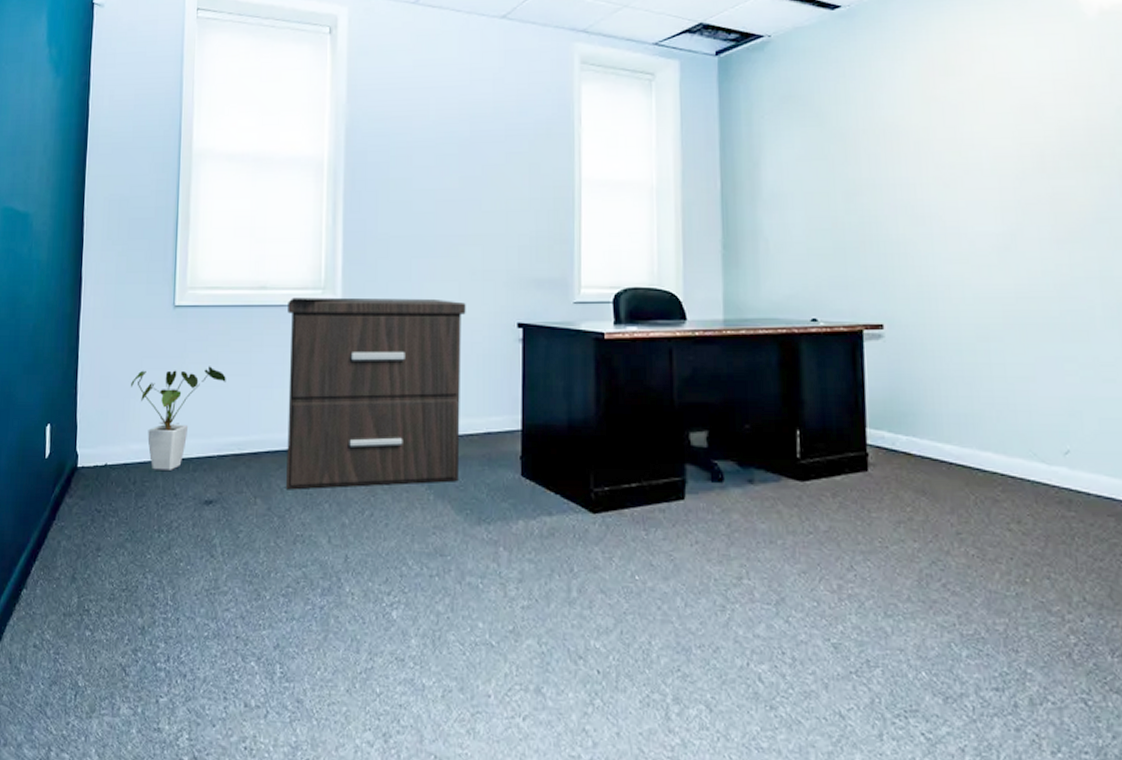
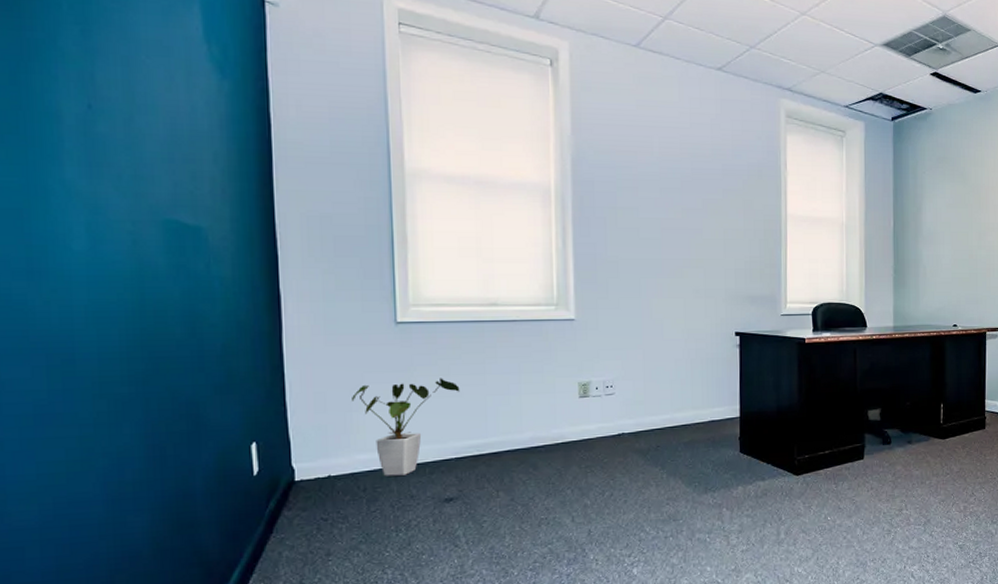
nightstand: present [286,297,466,490] -> none [521,312,691,482]

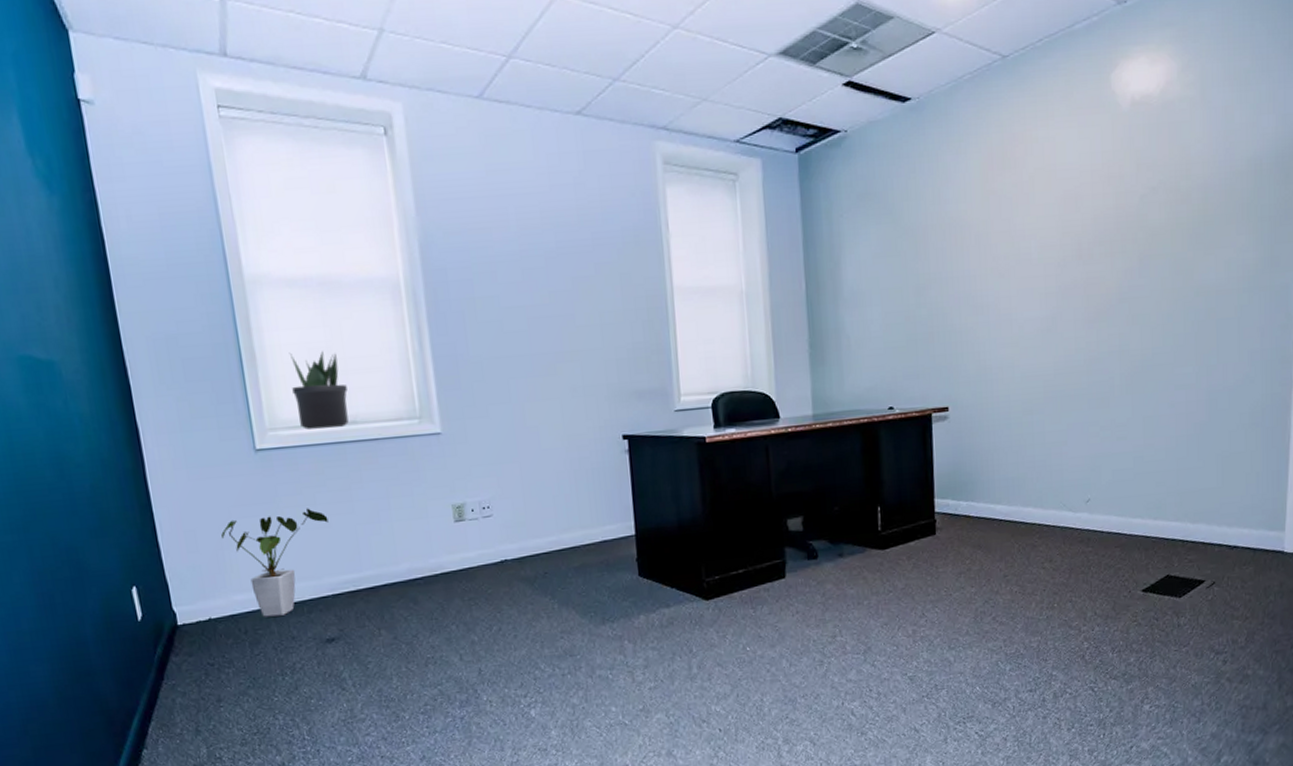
planter: none [439,239,492,309] -> present [289,351,349,430]

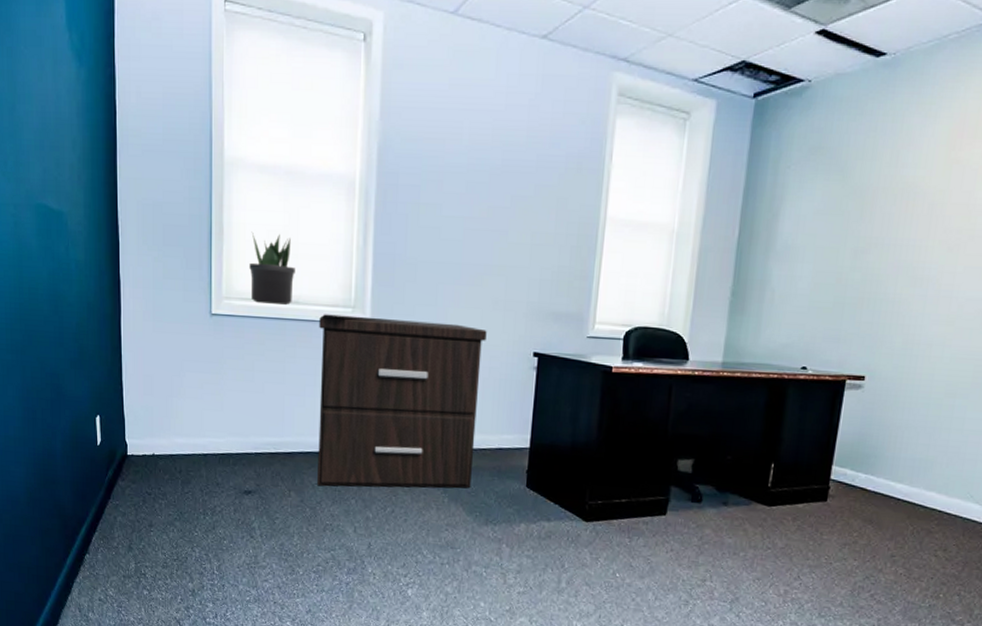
house plant: present [221,508,329,617] -> none [173,372,262,463]
nightstand: none [383,418,580,618] -> present [317,314,487,489]

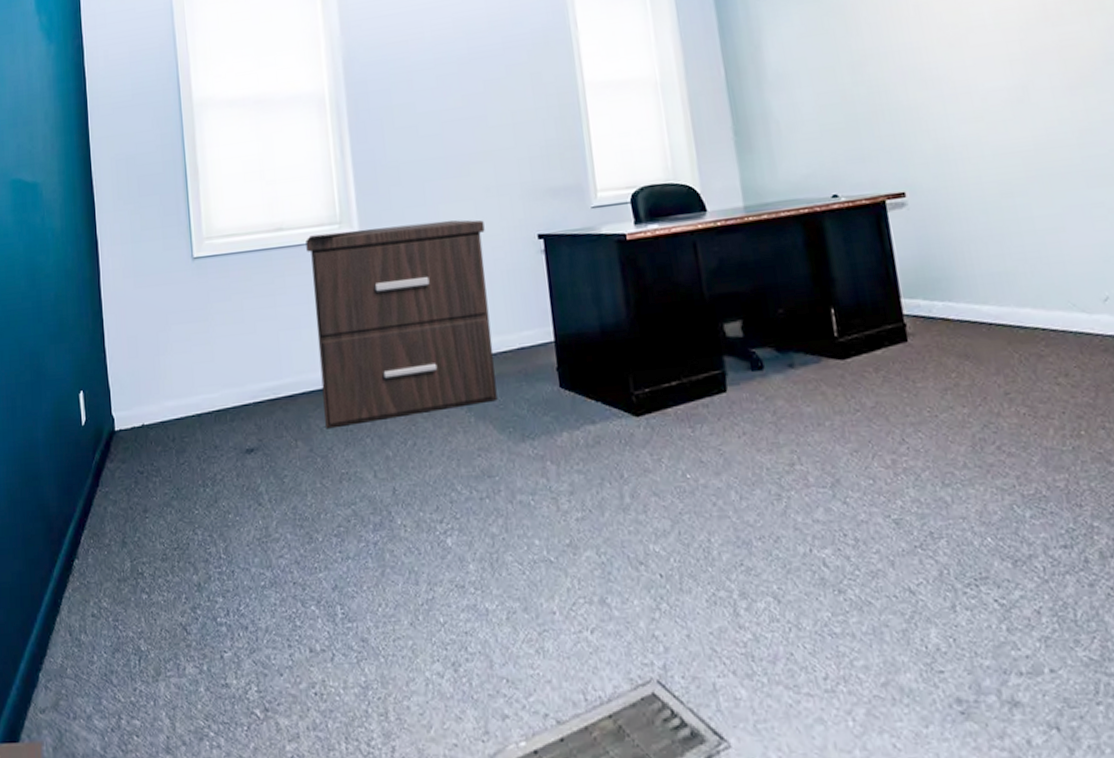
planter: present [249,231,295,306] -> none [226,163,276,237]

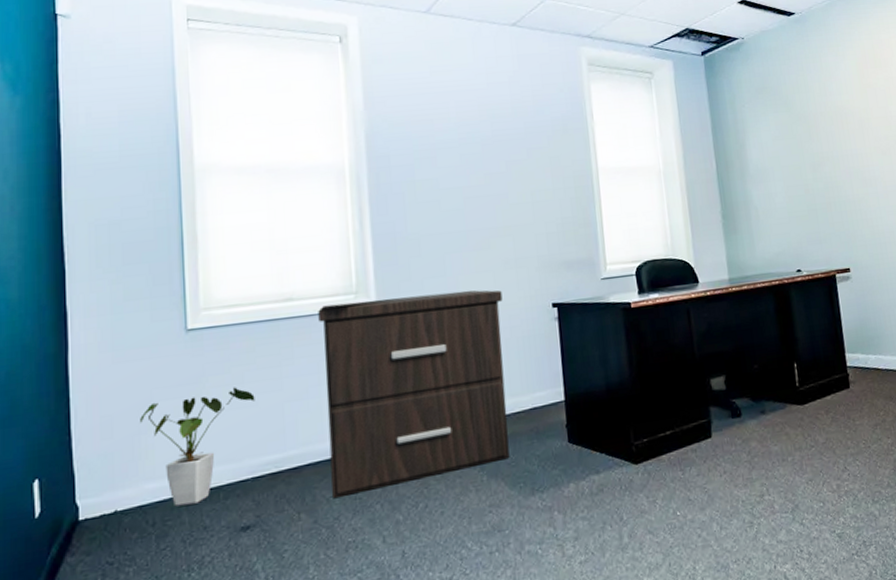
house plant: none [159,314,253,425] -> present [140,387,255,507]

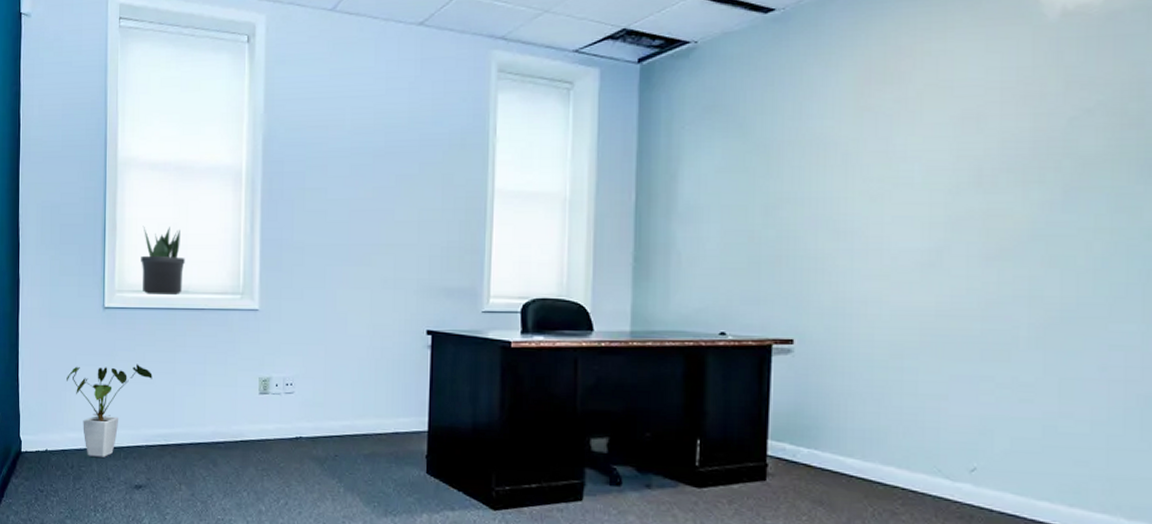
planter: none [231,232,286,308] -> present [141,226,185,296]
nightstand: present [318,290,510,499] -> none [208,302,377,479]

